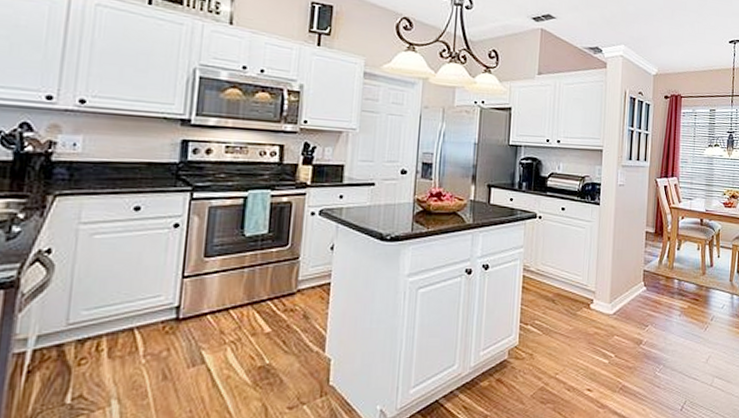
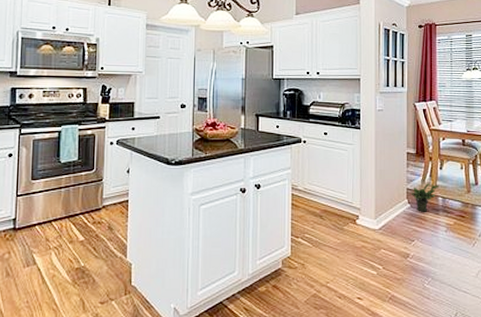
potted plant: none [647,264,676,295] -> present [411,183,439,212]

